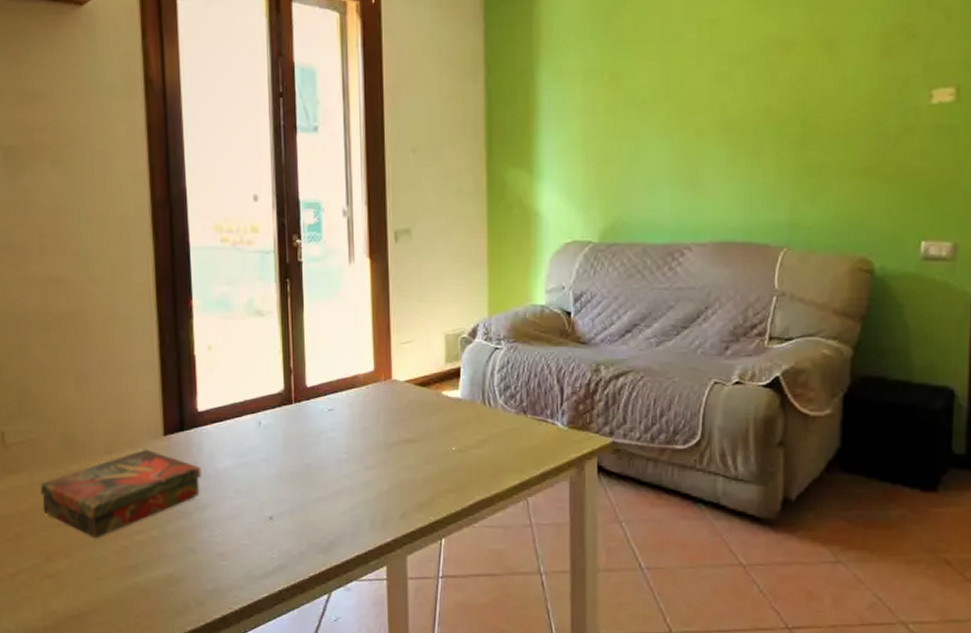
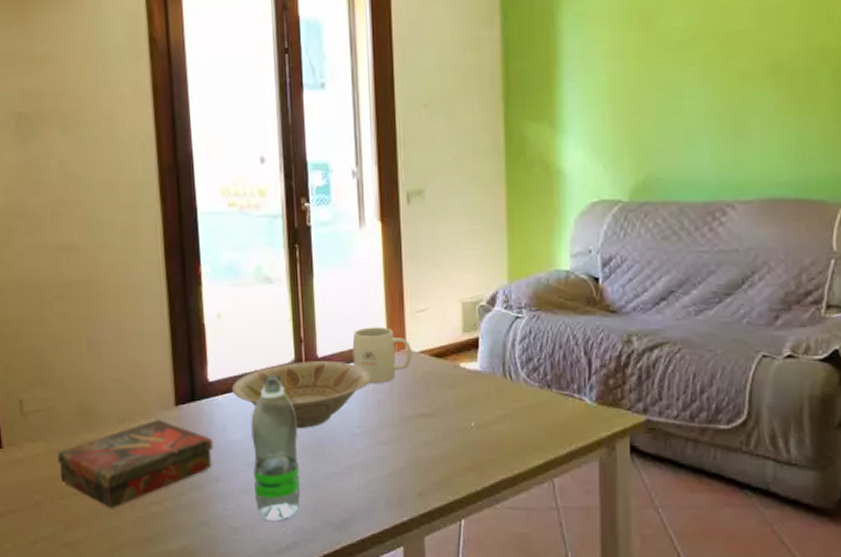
bowl: none [221,389,358,456] -> present [231,360,371,429]
bottle: none [240,404,288,546] -> present [251,375,301,521]
mug: none [340,358,398,412] -> present [352,327,413,384]

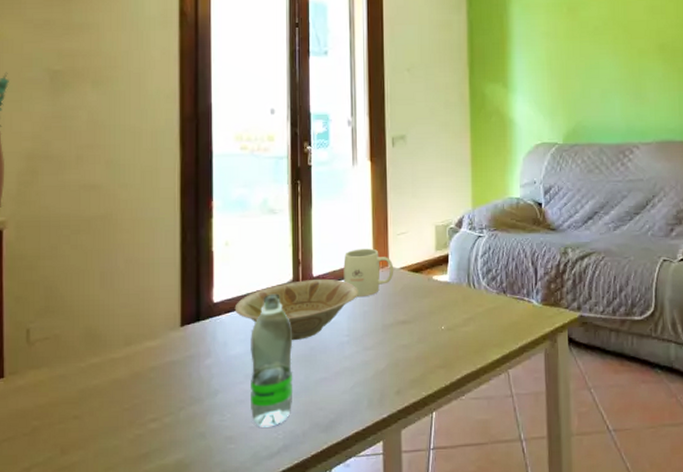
book: present [57,419,214,509] -> none [60,339,214,429]

